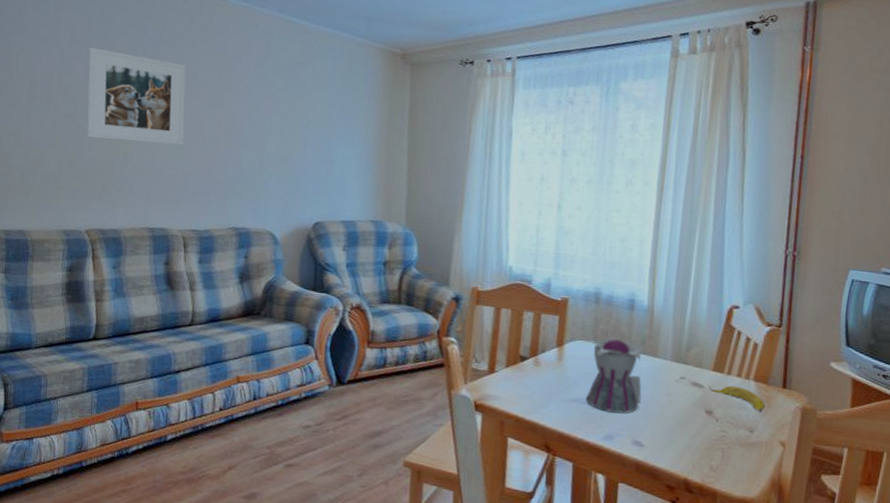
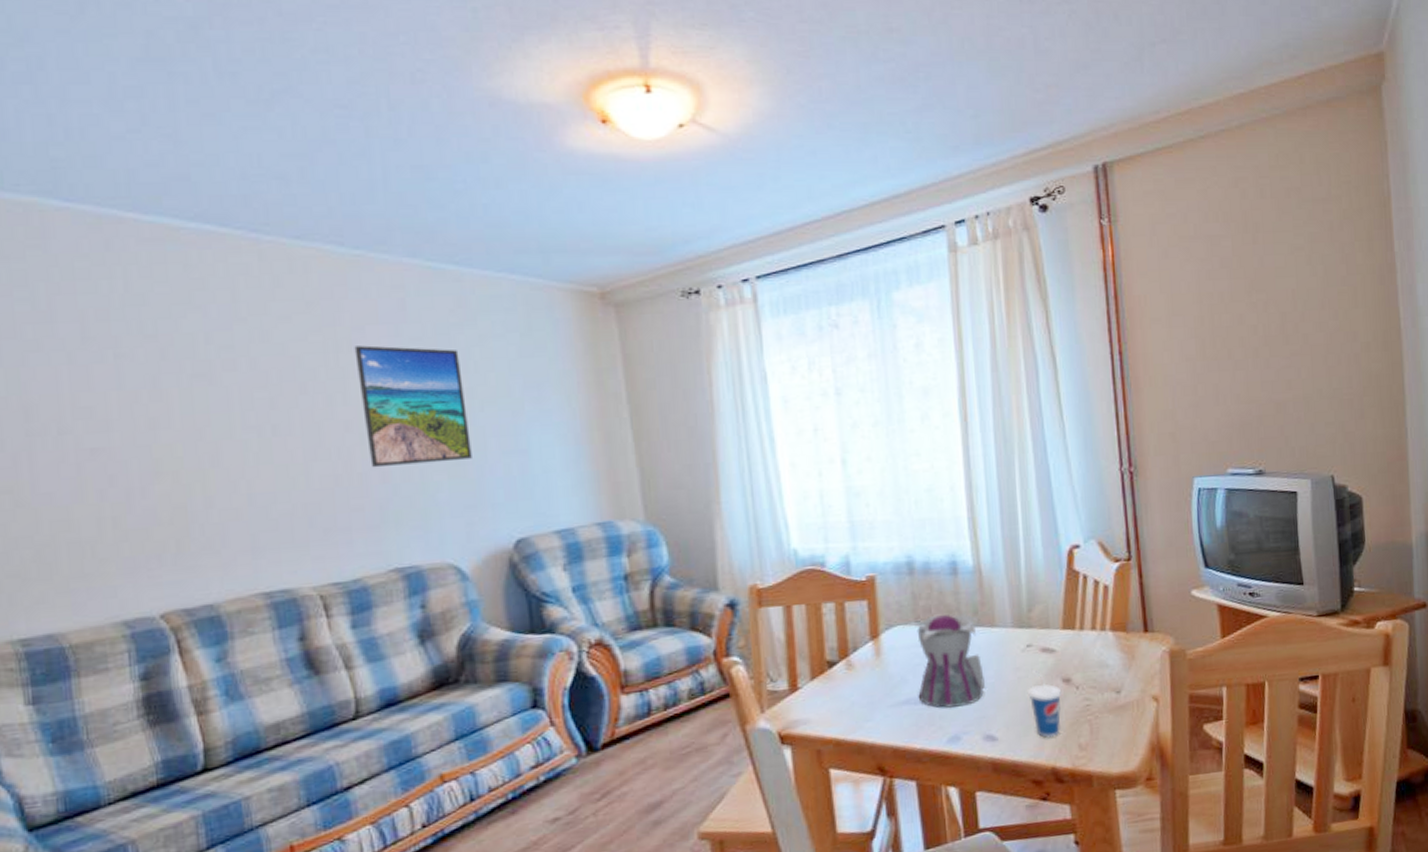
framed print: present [86,47,186,146] -> none [115,343,296,478]
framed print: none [229,69,299,160] -> present [354,345,472,468]
cup: none [675,397,704,455] -> present [1028,668,1062,739]
banana: present [708,385,766,412] -> none [1061,641,1129,666]

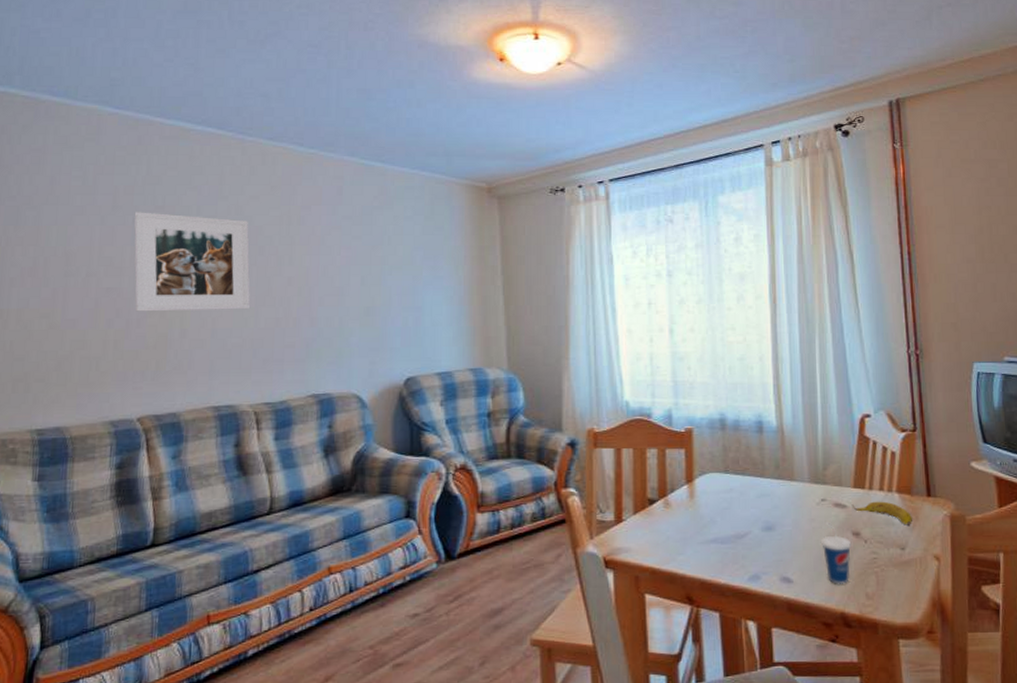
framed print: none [115,343,296,478] -> present [134,212,250,312]
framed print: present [354,345,472,468] -> none [301,221,380,315]
teapot: present [902,614,985,708] -> none [713,466,783,549]
banana: none [1061,641,1129,666] -> present [851,501,913,525]

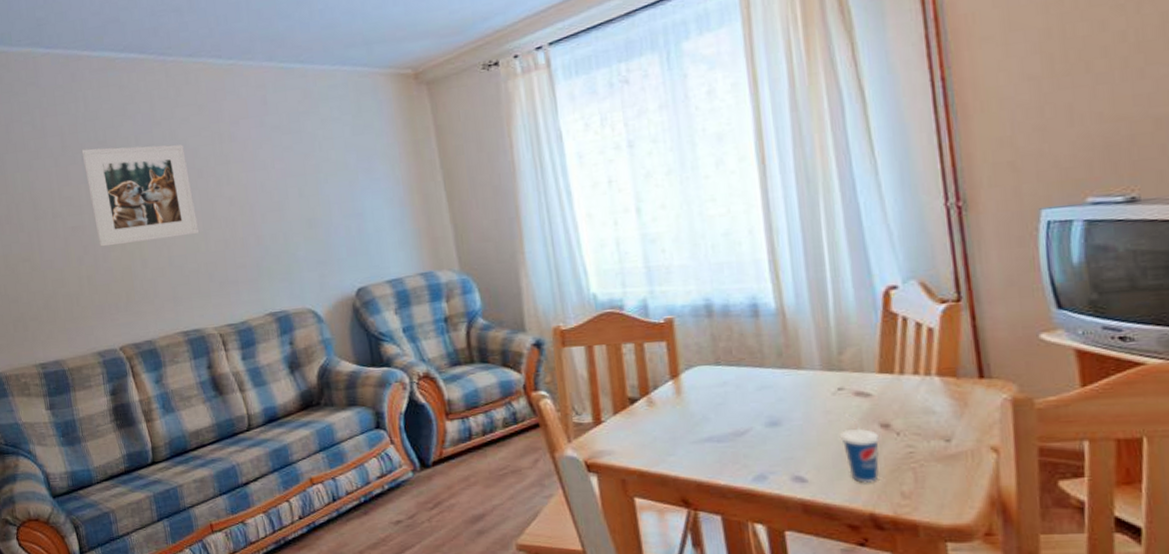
banana: present [851,501,913,525] -> none [877,386,961,413]

